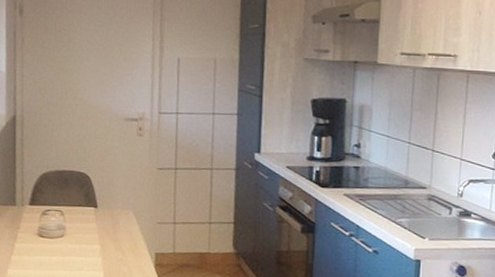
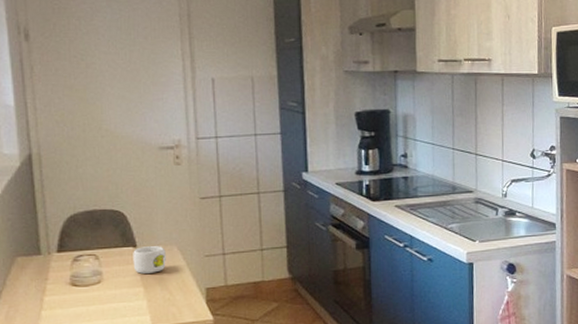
mug: none [93,208,123,234] -> present [133,246,166,274]

